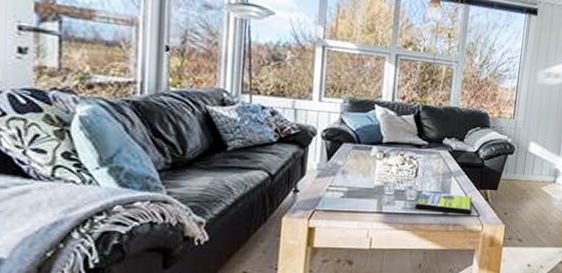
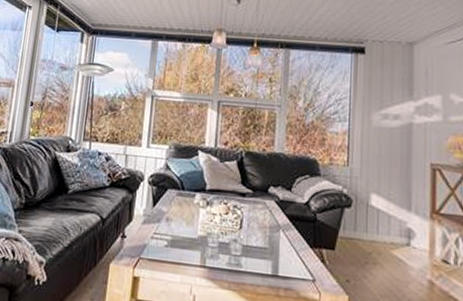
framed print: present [415,191,473,215] -> none [240,246,306,279]

